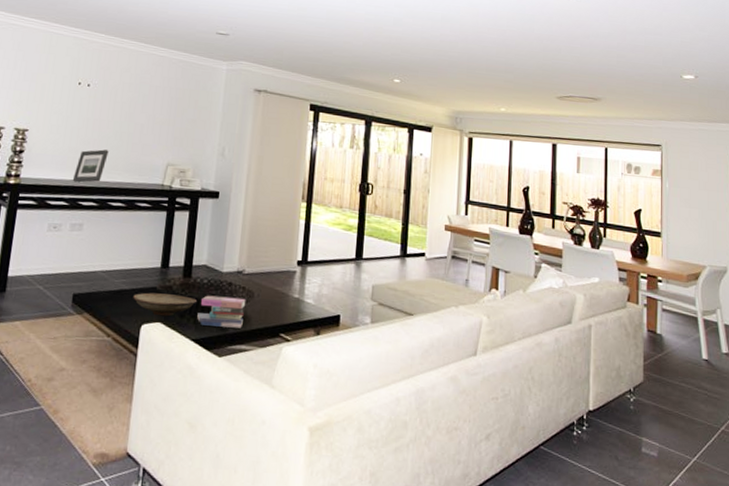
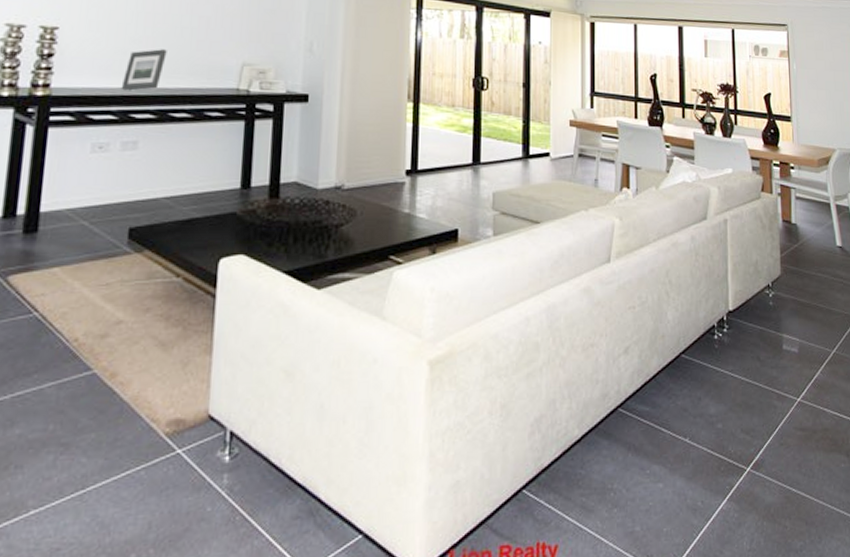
decorative bowl: present [133,292,197,317] -> none [207,219,287,247]
books: present [197,295,246,328] -> none [289,217,348,254]

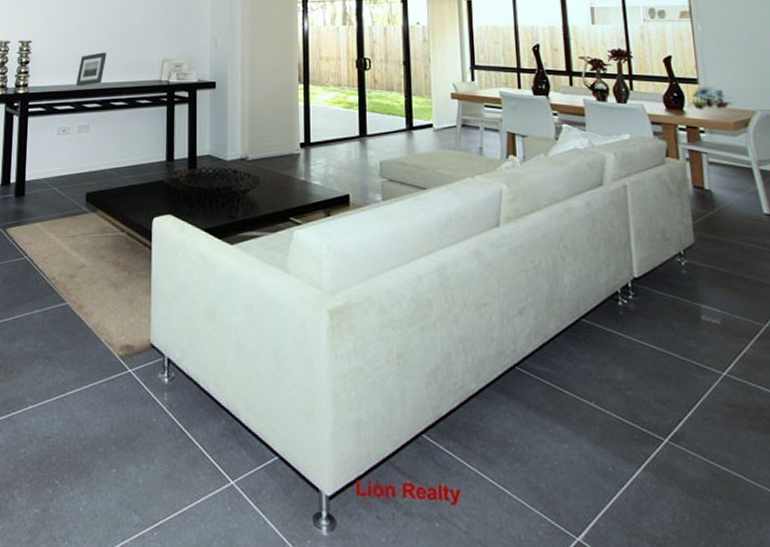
flower arrangement: none [780,123,819,147] -> present [685,85,734,110]

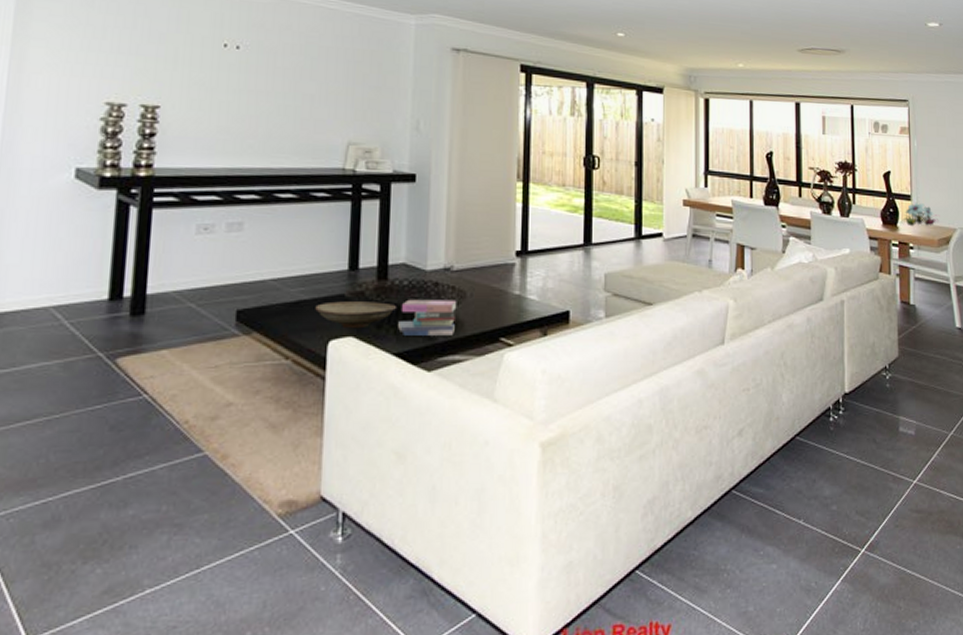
picture frame: present [75,52,107,86] -> none [224,128,271,171]
decorative bowl: none [142,186,204,208] -> present [315,301,396,329]
books: none [206,184,253,215] -> present [398,299,457,336]

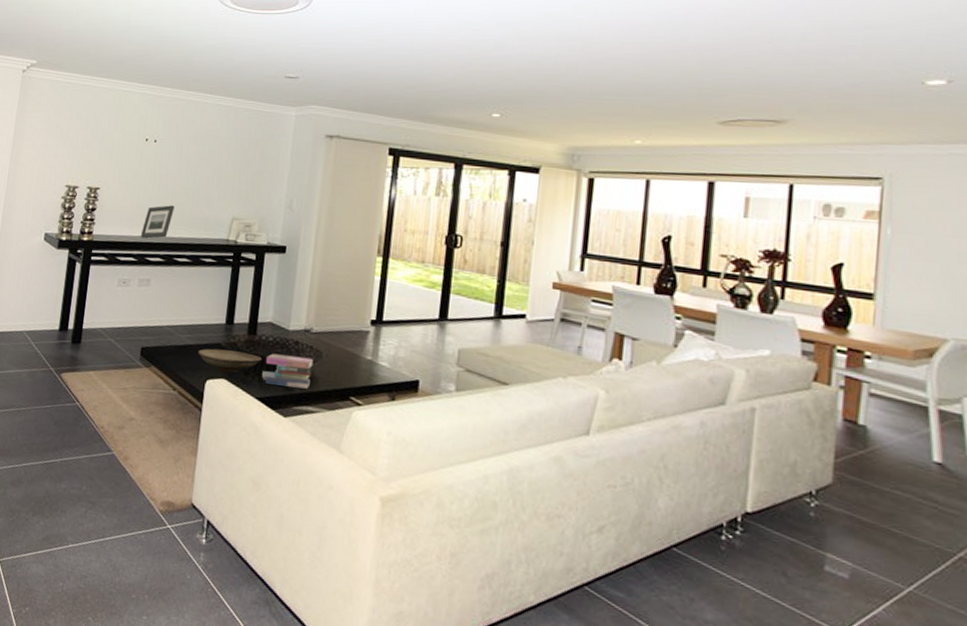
picture frame: none [224,128,271,171] -> present [140,205,175,239]
flower arrangement: present [899,202,939,227] -> none [851,302,919,333]

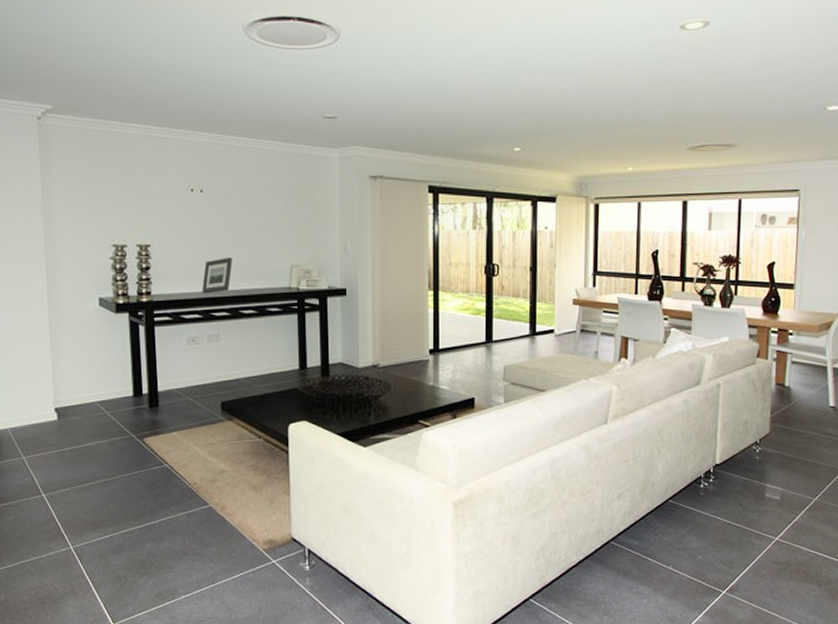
decorative bowl: present [198,348,261,374] -> none [277,394,337,415]
books: present [262,353,314,389] -> none [339,391,384,419]

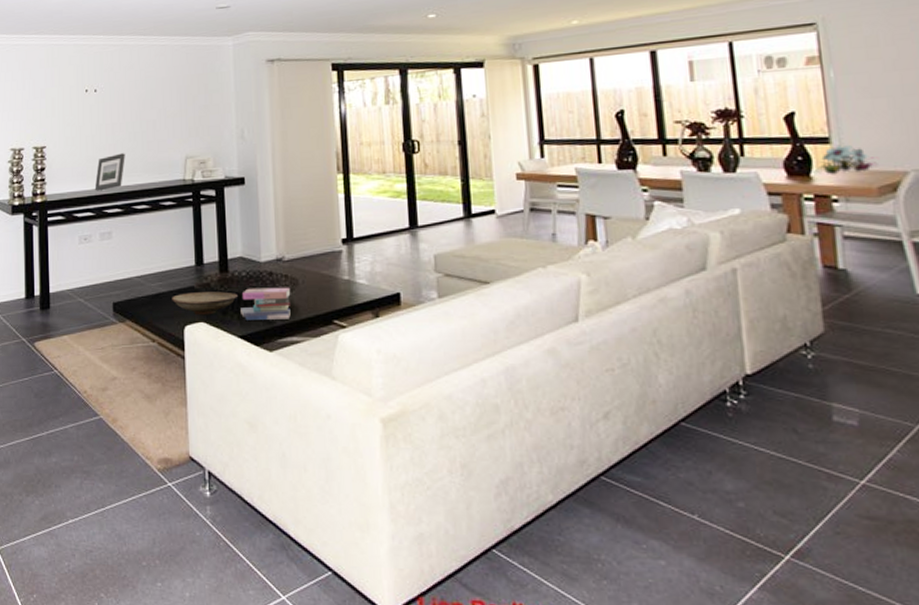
decorative bowl: none [277,394,337,415] -> present [172,291,237,316]
books: none [339,391,384,419] -> present [241,287,291,320]
flower arrangement: none [780,290,822,314] -> present [813,144,878,175]

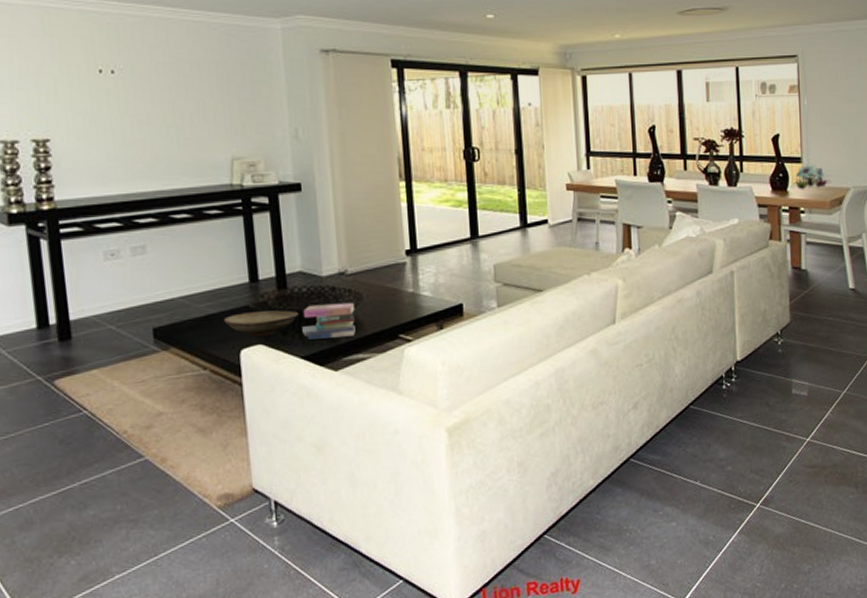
picture frame: present [94,153,125,191] -> none [120,151,157,197]

